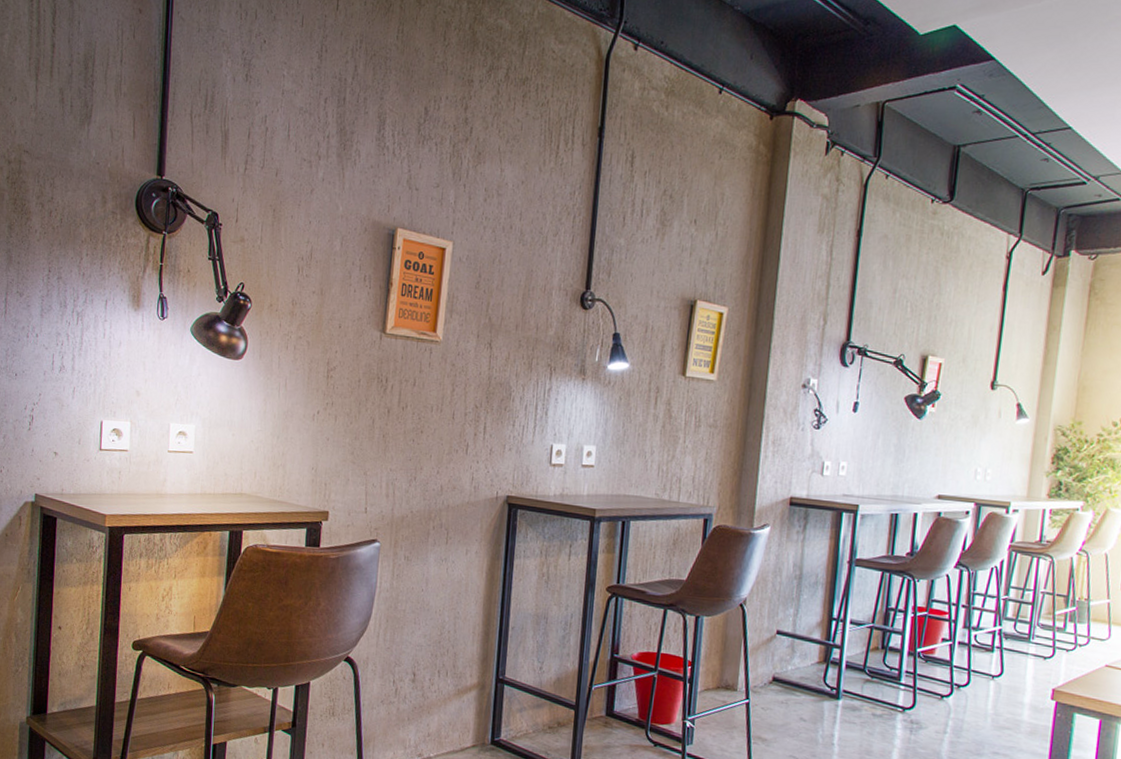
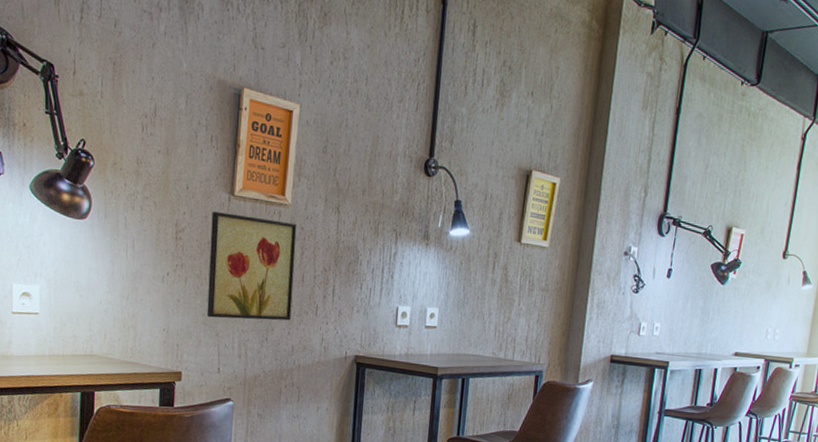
wall art: none [355,350,448,460] -> present [207,211,297,321]

